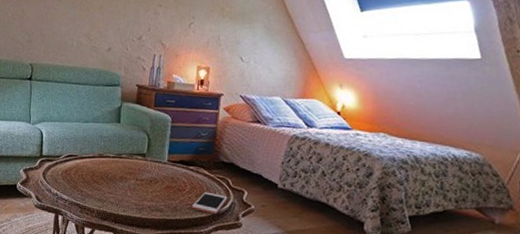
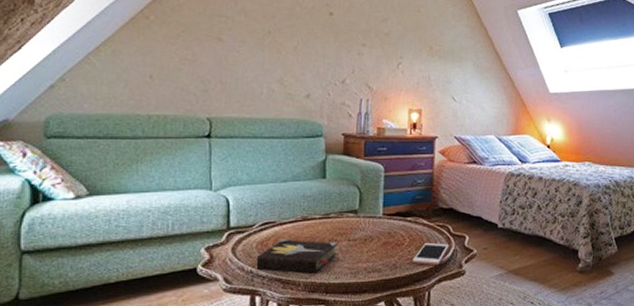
hardback book: none [60,170,127,204] -> present [256,238,337,274]

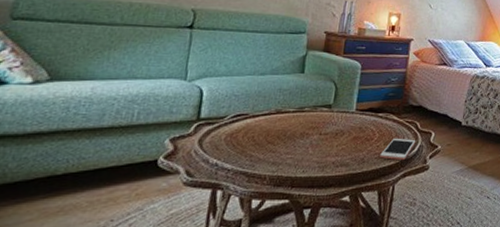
hardback book: present [256,238,337,274] -> none [222,131,309,167]

